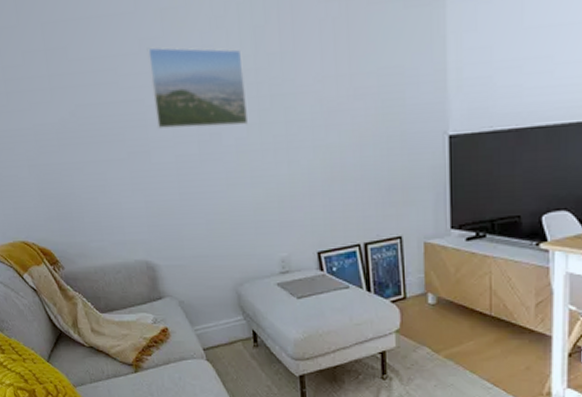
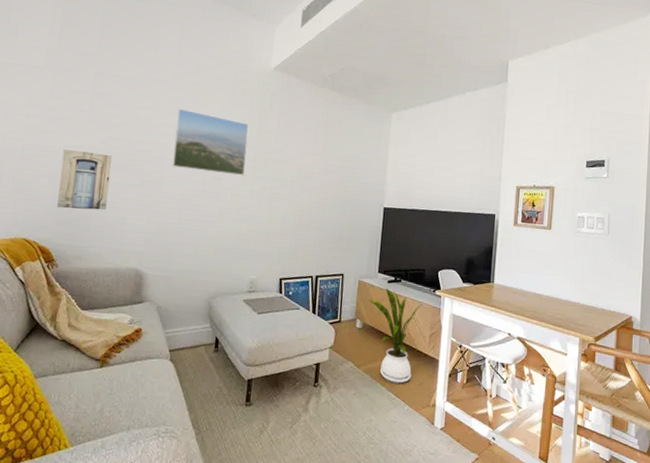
wall art: none [33,127,97,201] -> present [57,150,112,211]
house plant: none [441,248,522,369] -> present [369,288,423,384]

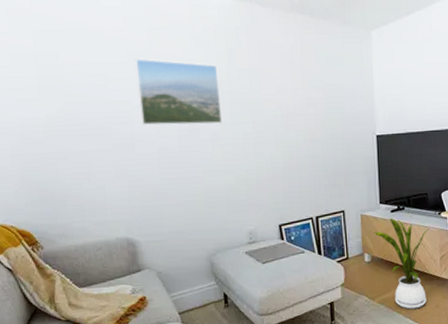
wall art: present [57,150,112,211] -> none [19,121,81,187]

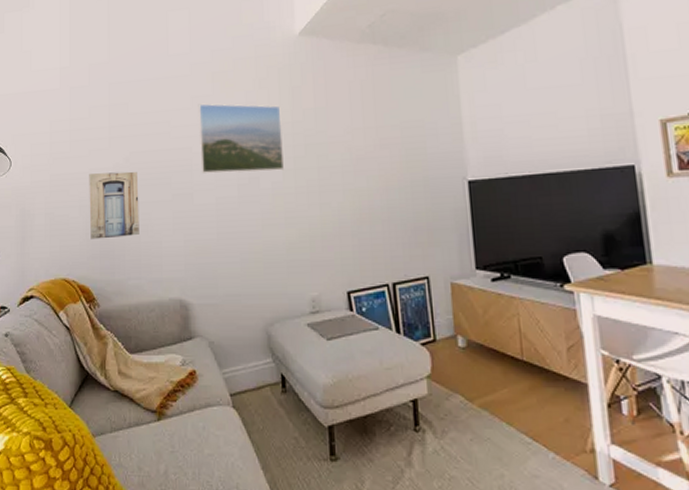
wall art: none [19,121,81,187] -> present [89,171,139,240]
house plant: present [374,218,430,309] -> none [469,288,550,421]

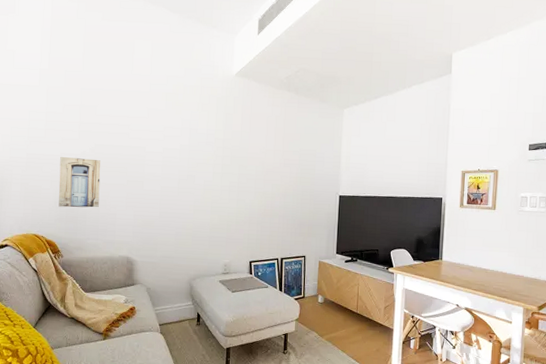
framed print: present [198,103,285,174] -> none [151,115,216,173]

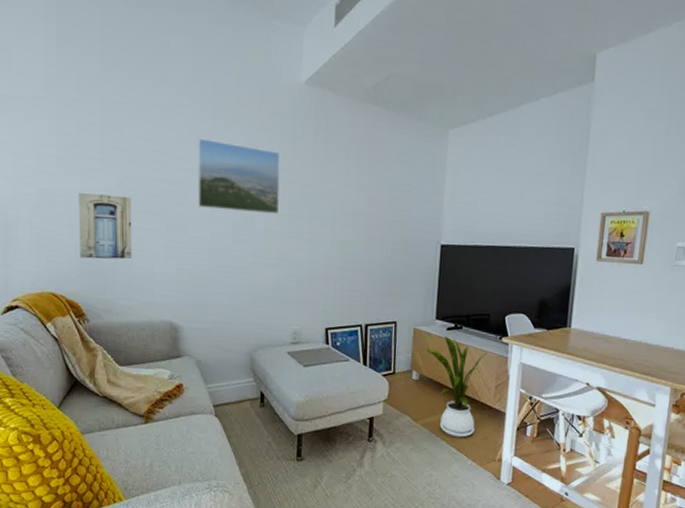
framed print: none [151,115,216,173] -> present [197,138,281,215]
house plant: none [329,267,378,350] -> present [426,336,488,438]

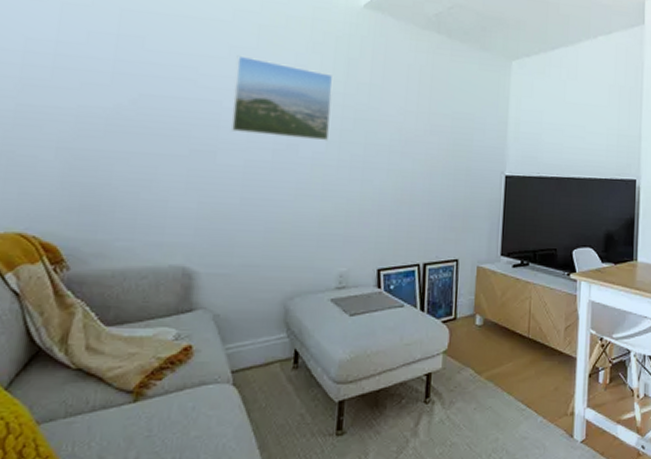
wall art: present [79,193,132,260] -> none [67,111,146,191]
house plant: present [426,336,488,438] -> none [490,274,556,391]

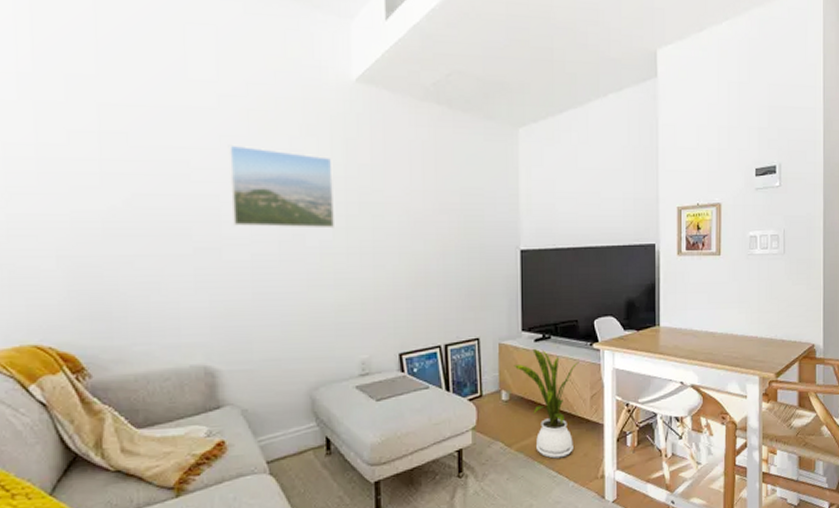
house plant: none [490,274,556,391] -> present [514,348,580,459]

